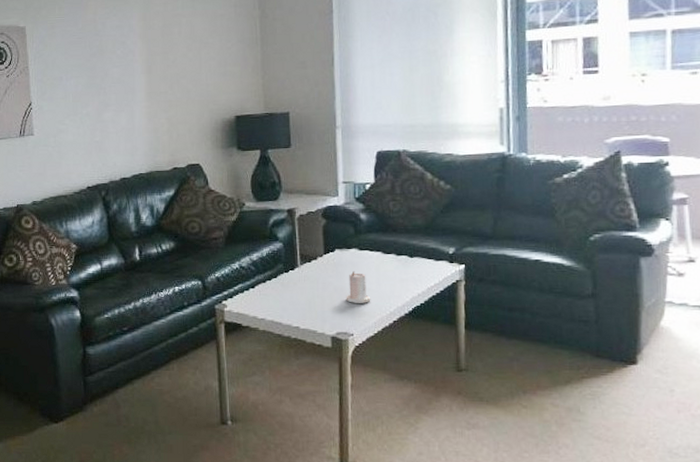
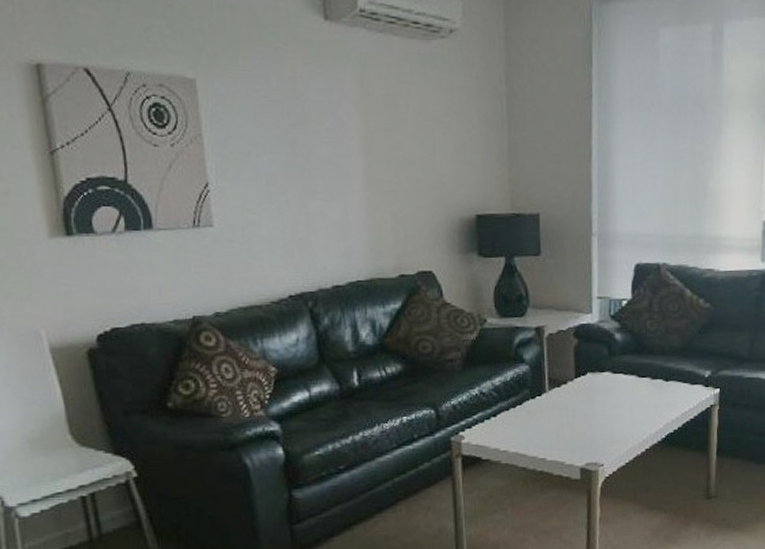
candle: present [346,271,371,303] -> none [597,397,624,431]

